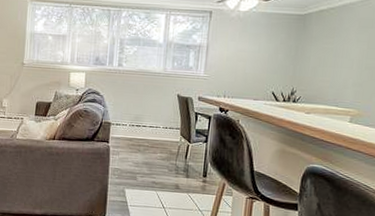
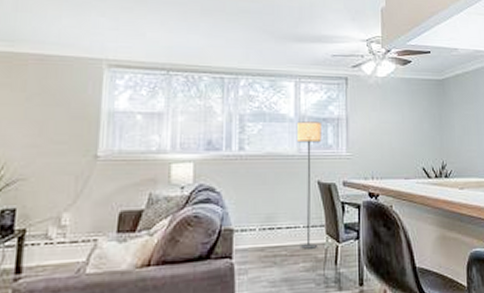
floor lamp: none [159,46,185,145] -> present [296,121,322,249]

